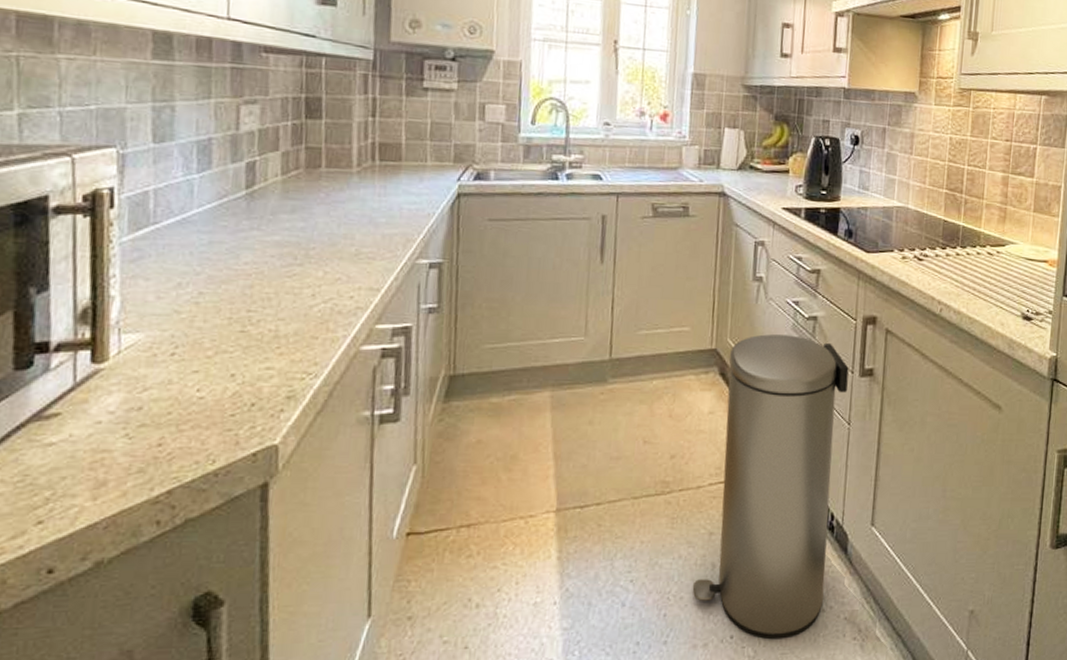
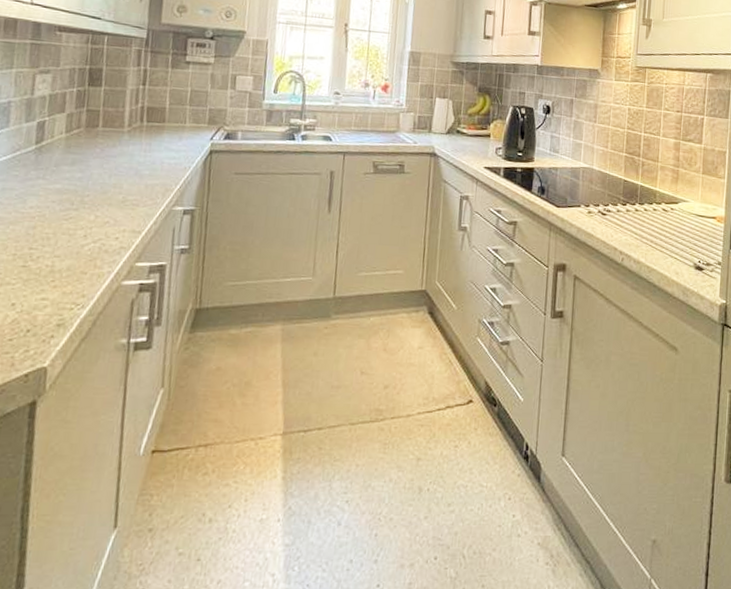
pedal bin: present [692,334,849,640] -> none [401,278,542,562]

